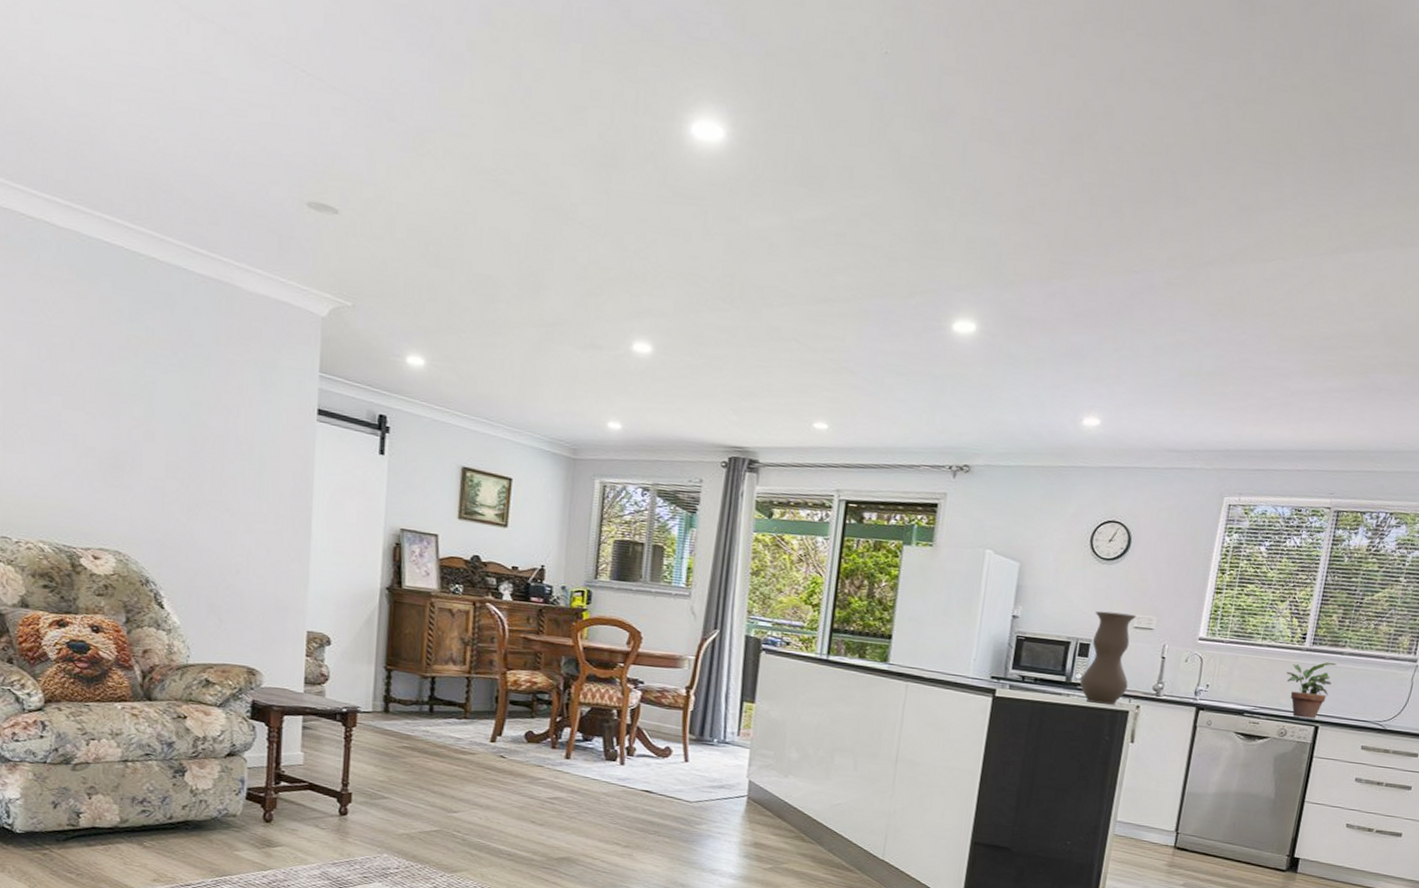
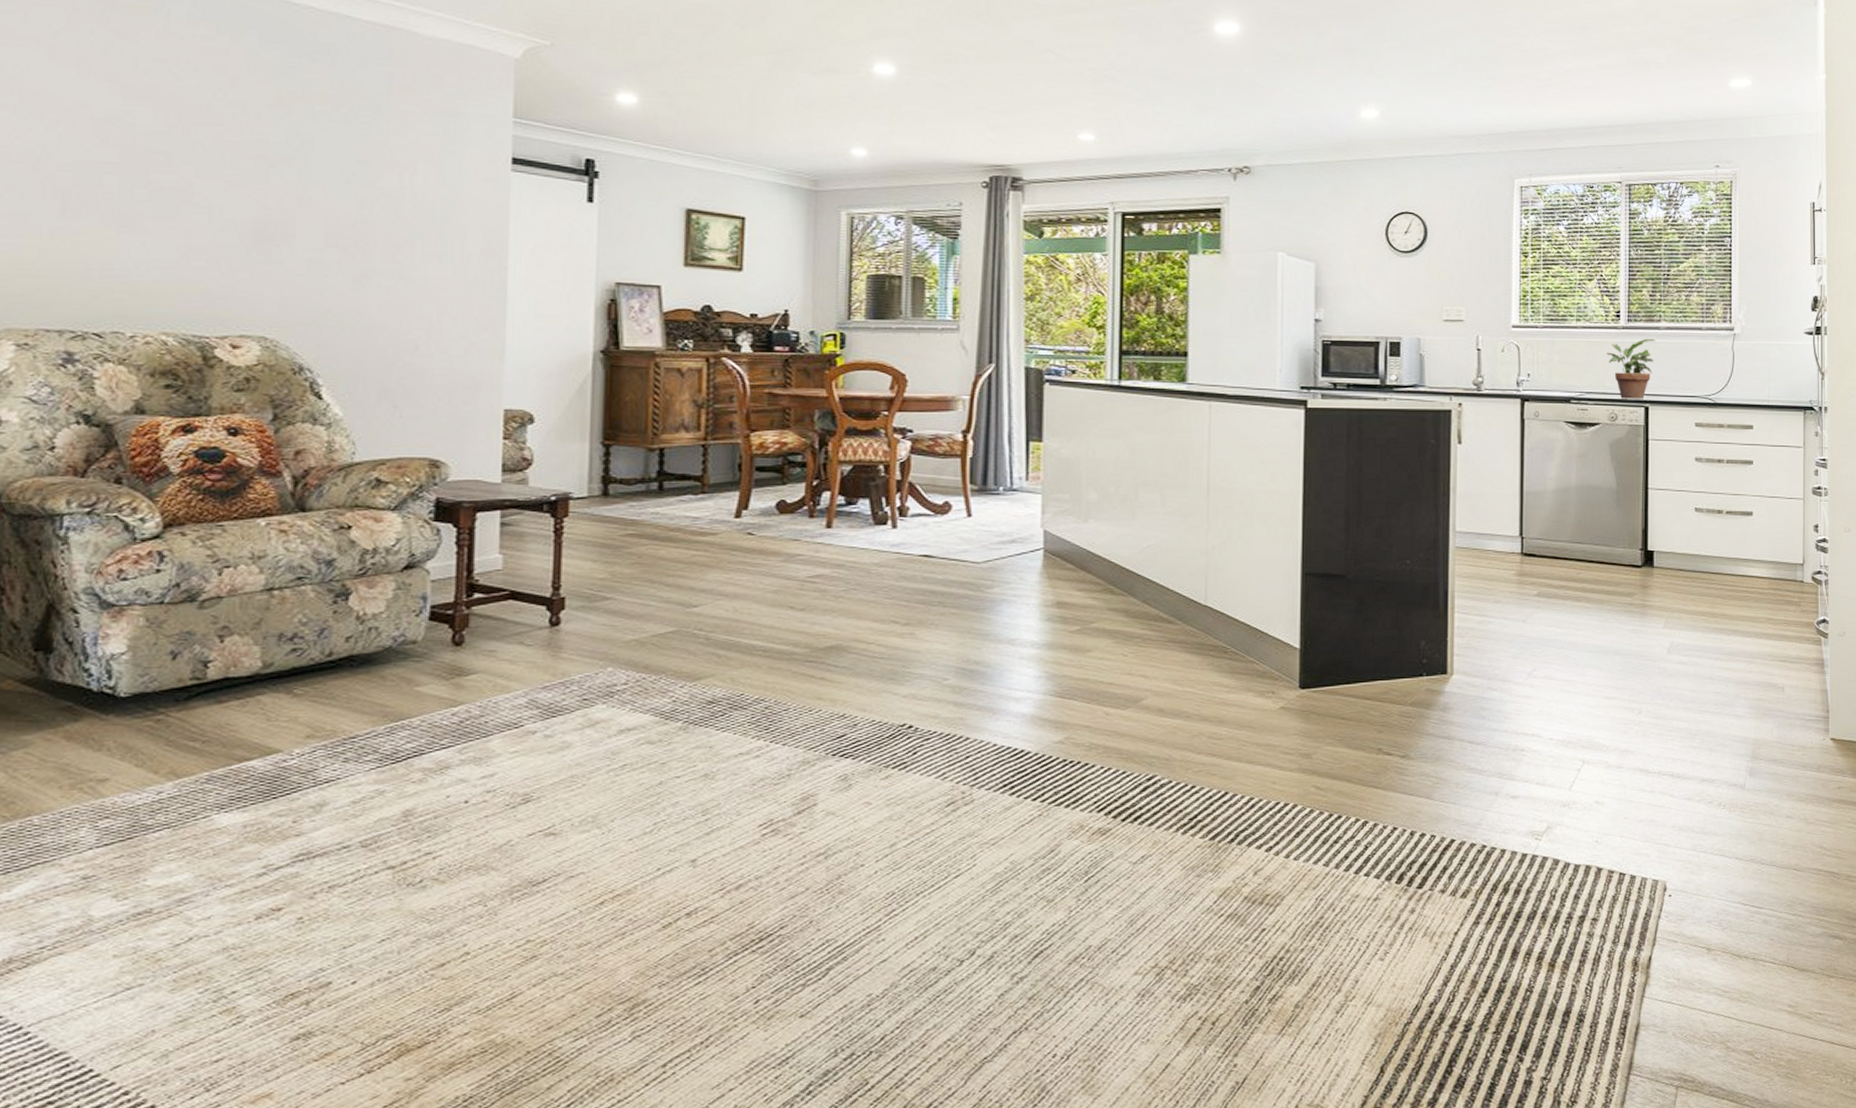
vase: present [1079,611,1136,705] -> none [1395,306,1446,405]

